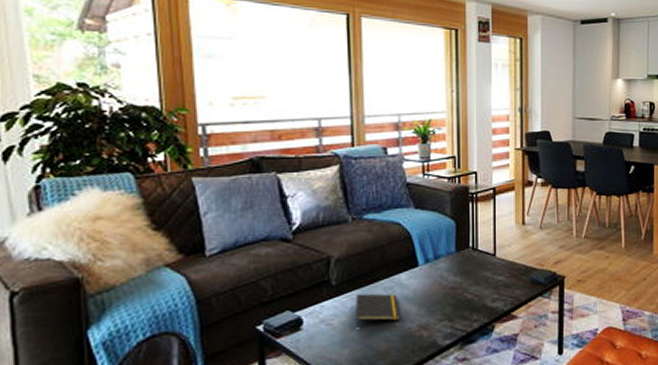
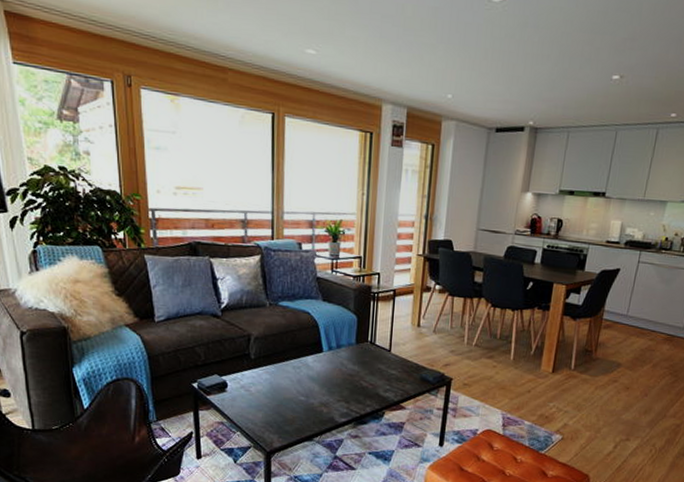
notepad: present [356,293,401,328] -> none [269,369,306,396]

